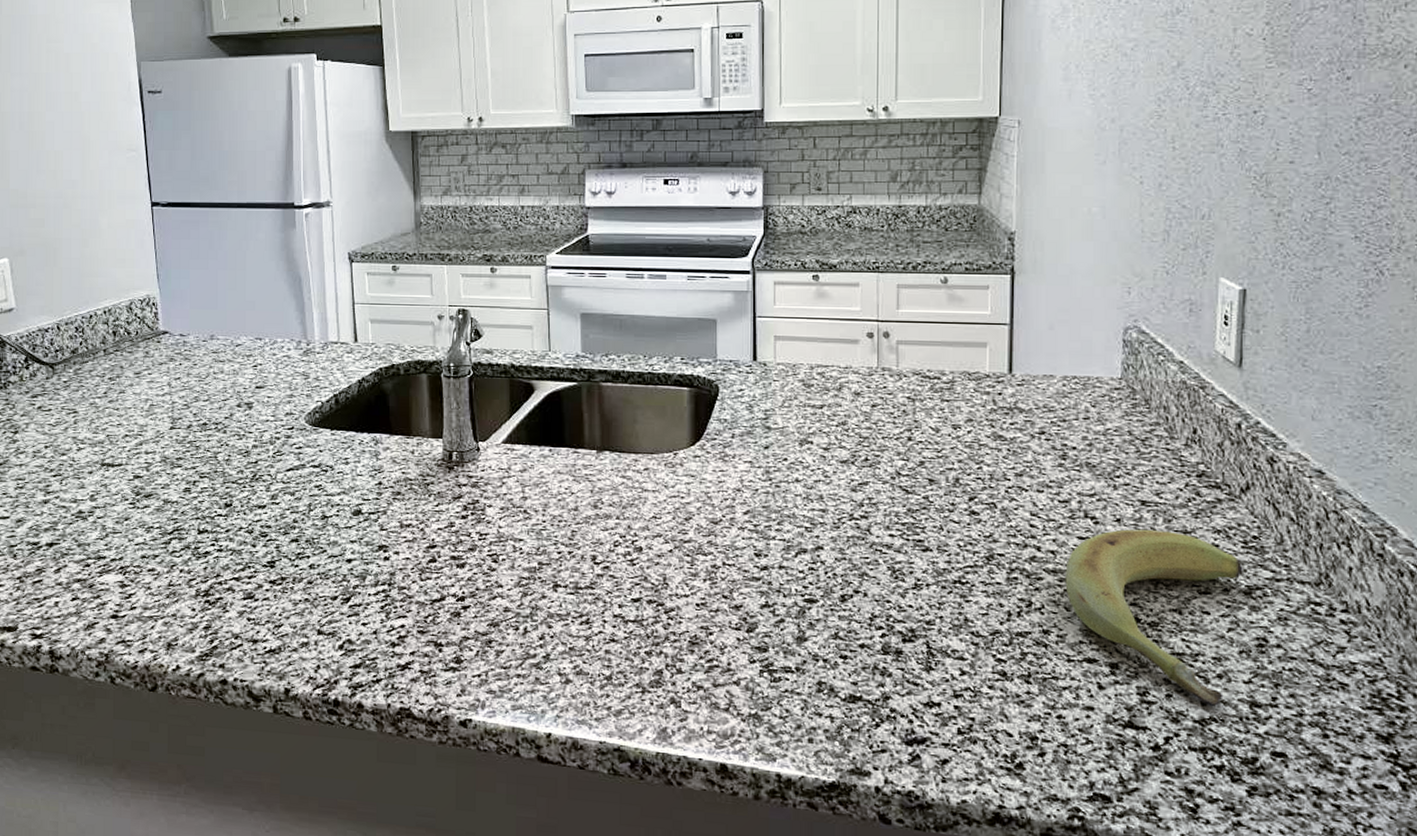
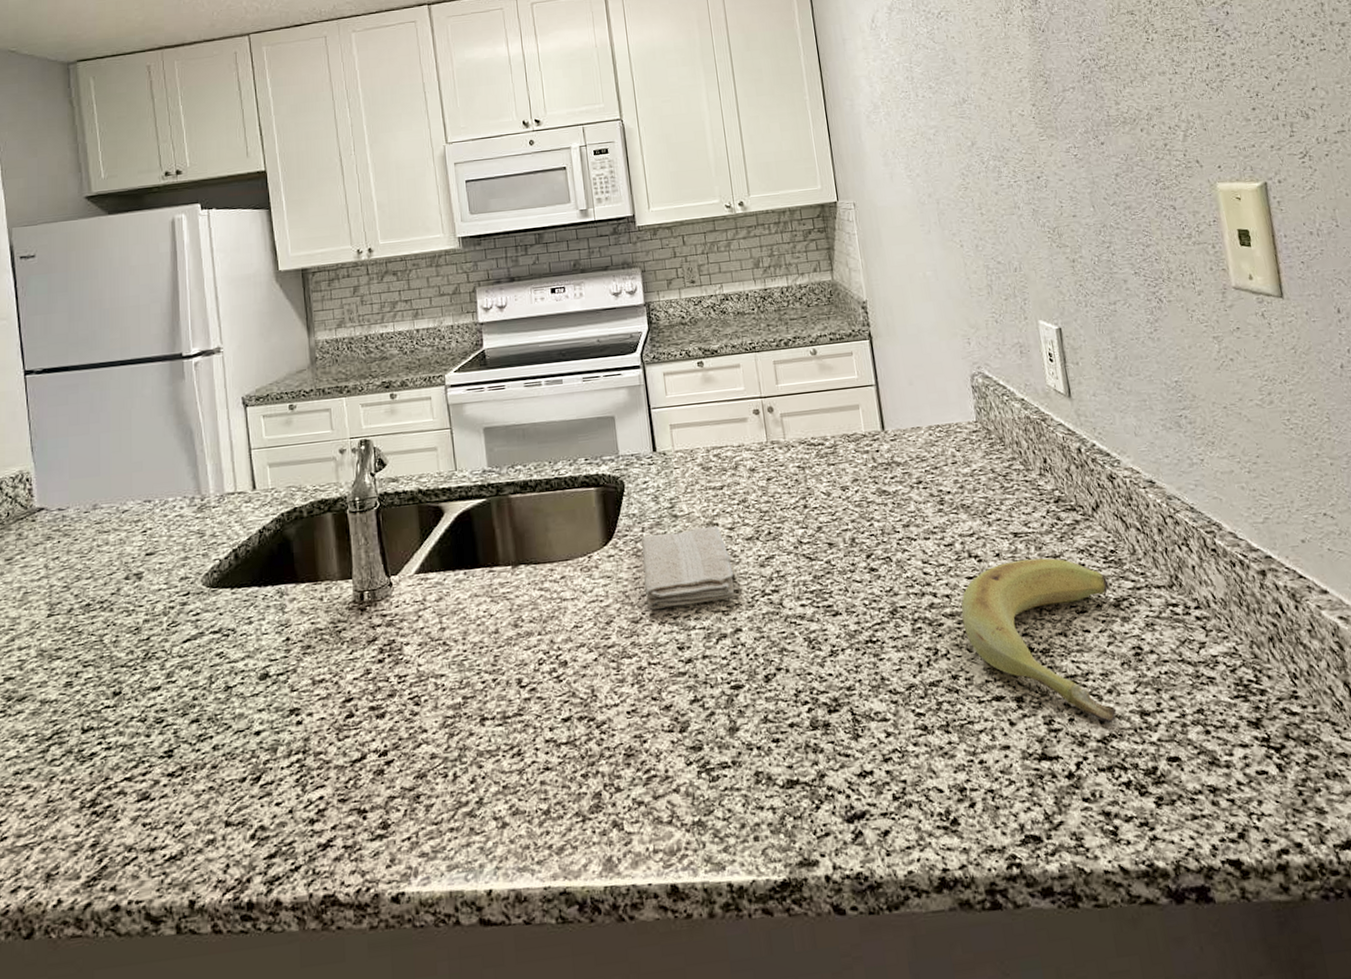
washcloth: none [727,442,823,516] -> present [641,525,735,610]

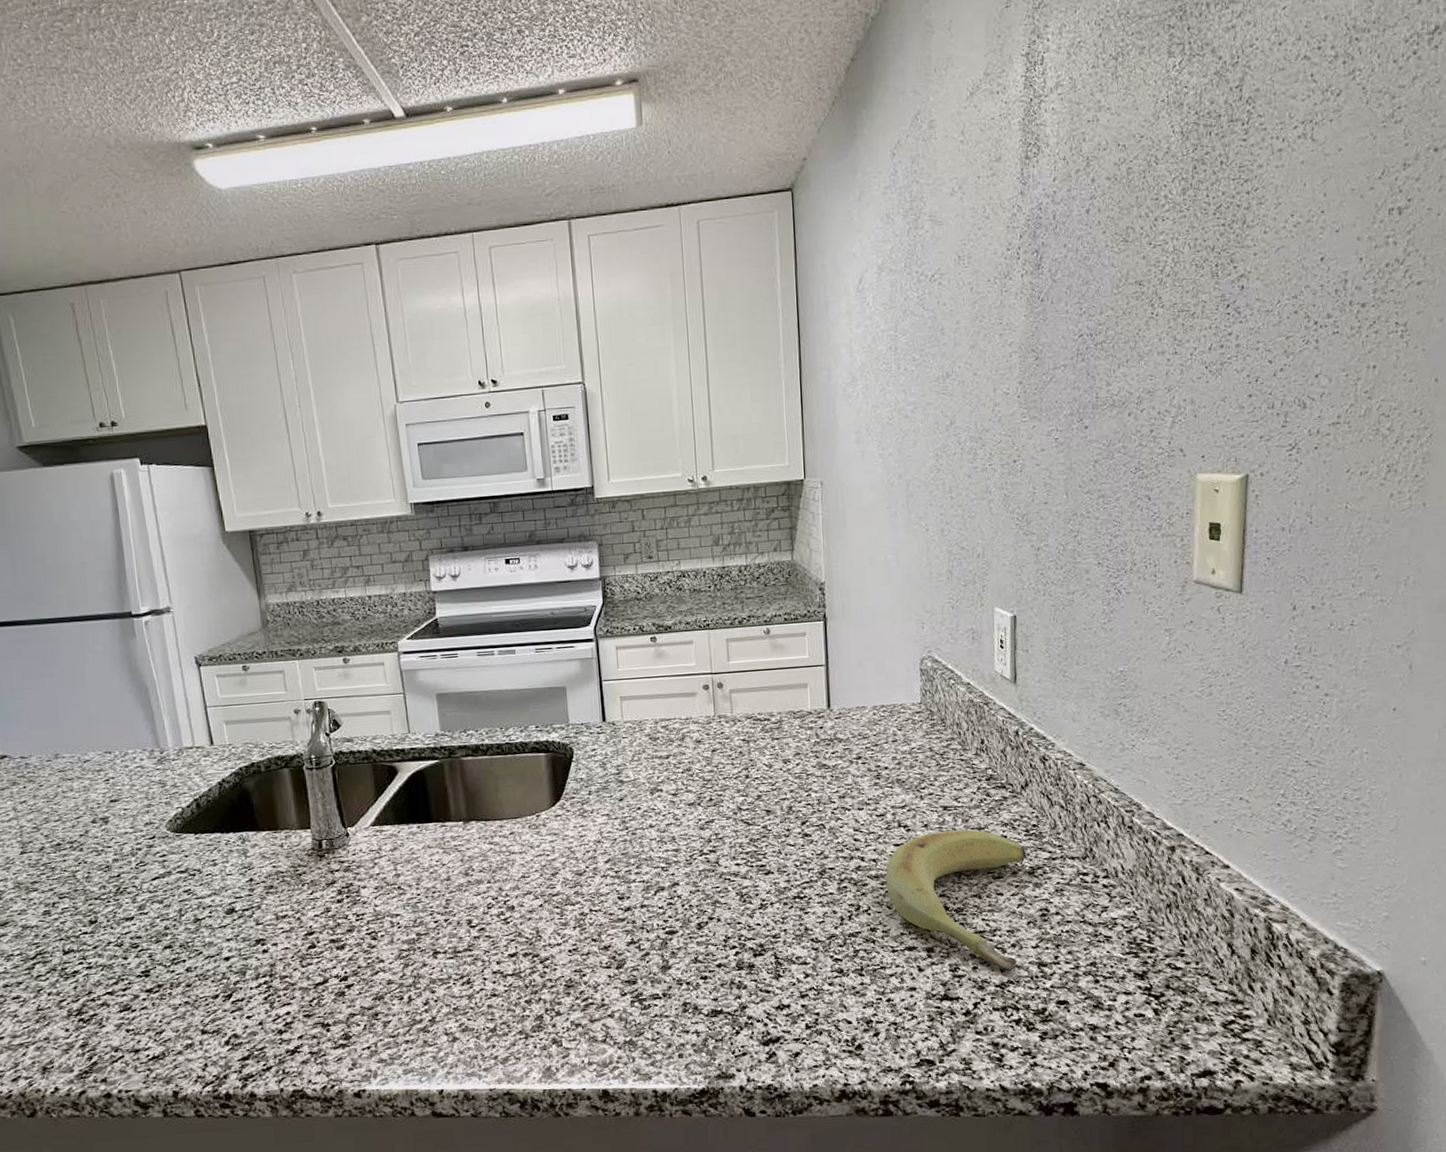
washcloth: present [641,525,735,610] -> none [587,791,675,864]

